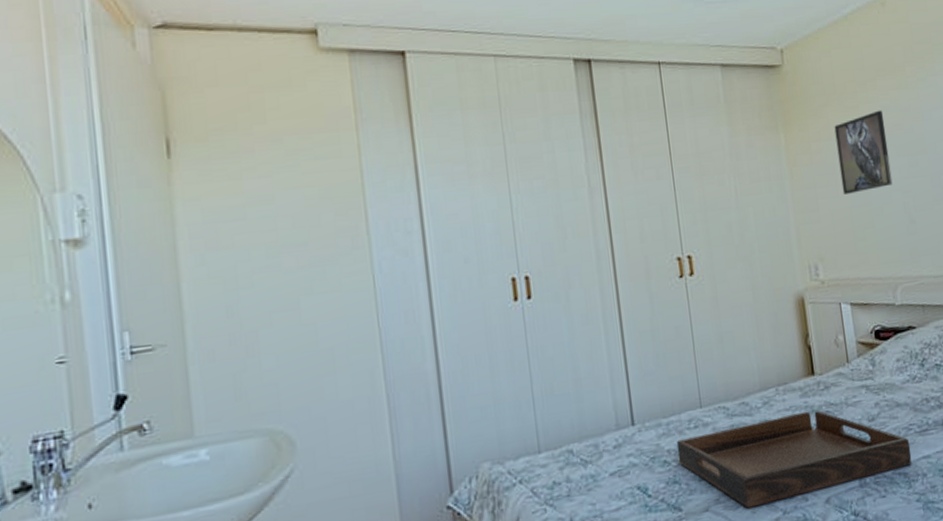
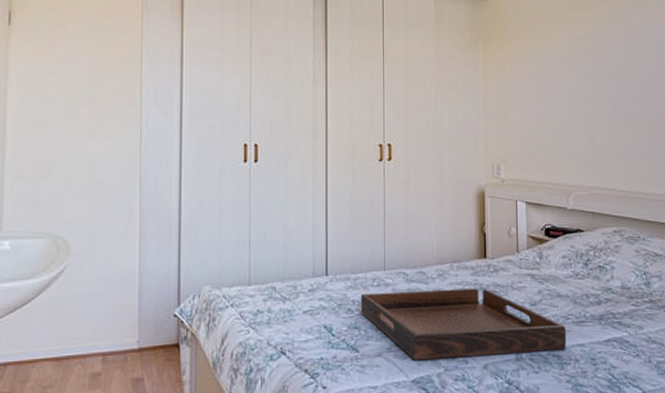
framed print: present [834,110,893,194] -> none [529,39,577,108]

